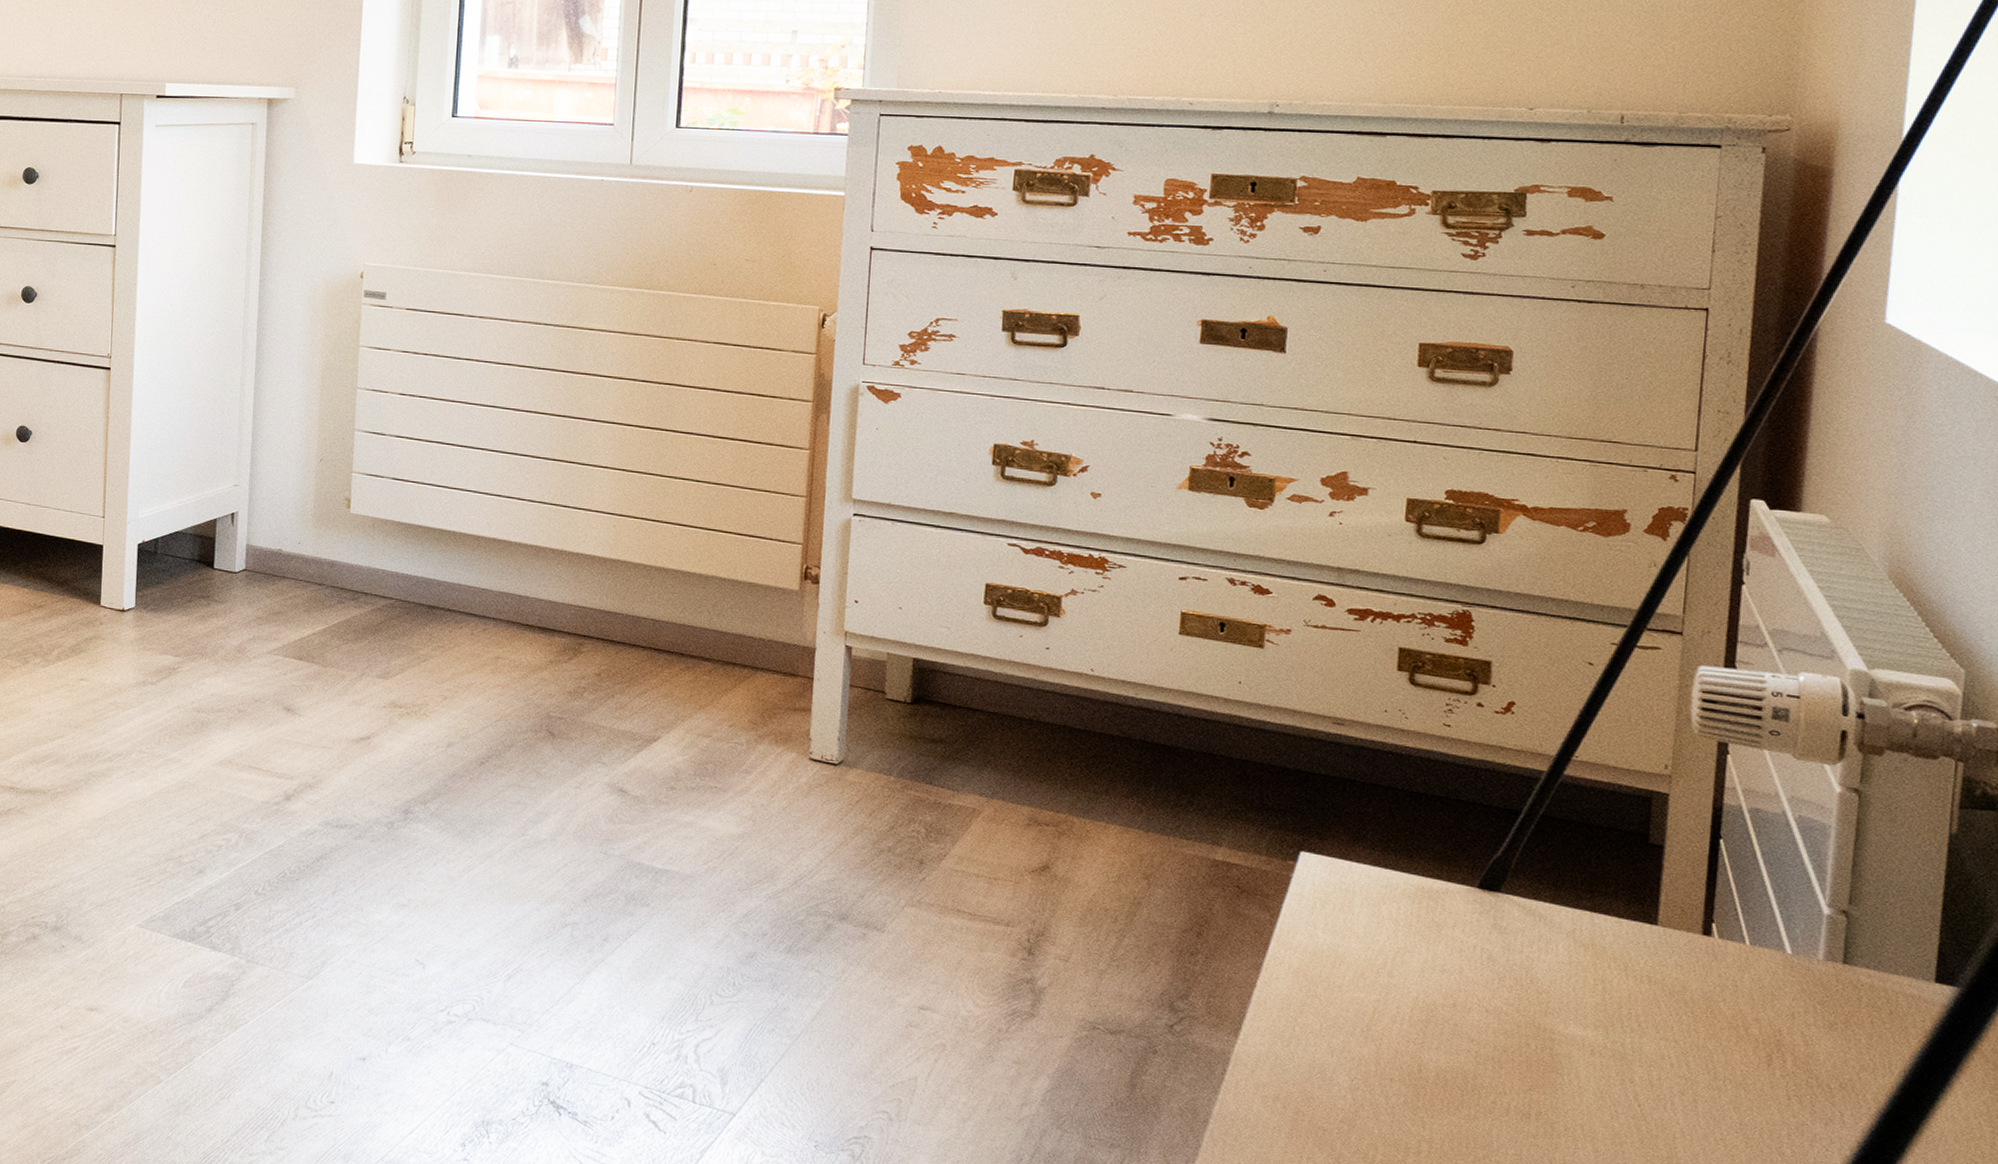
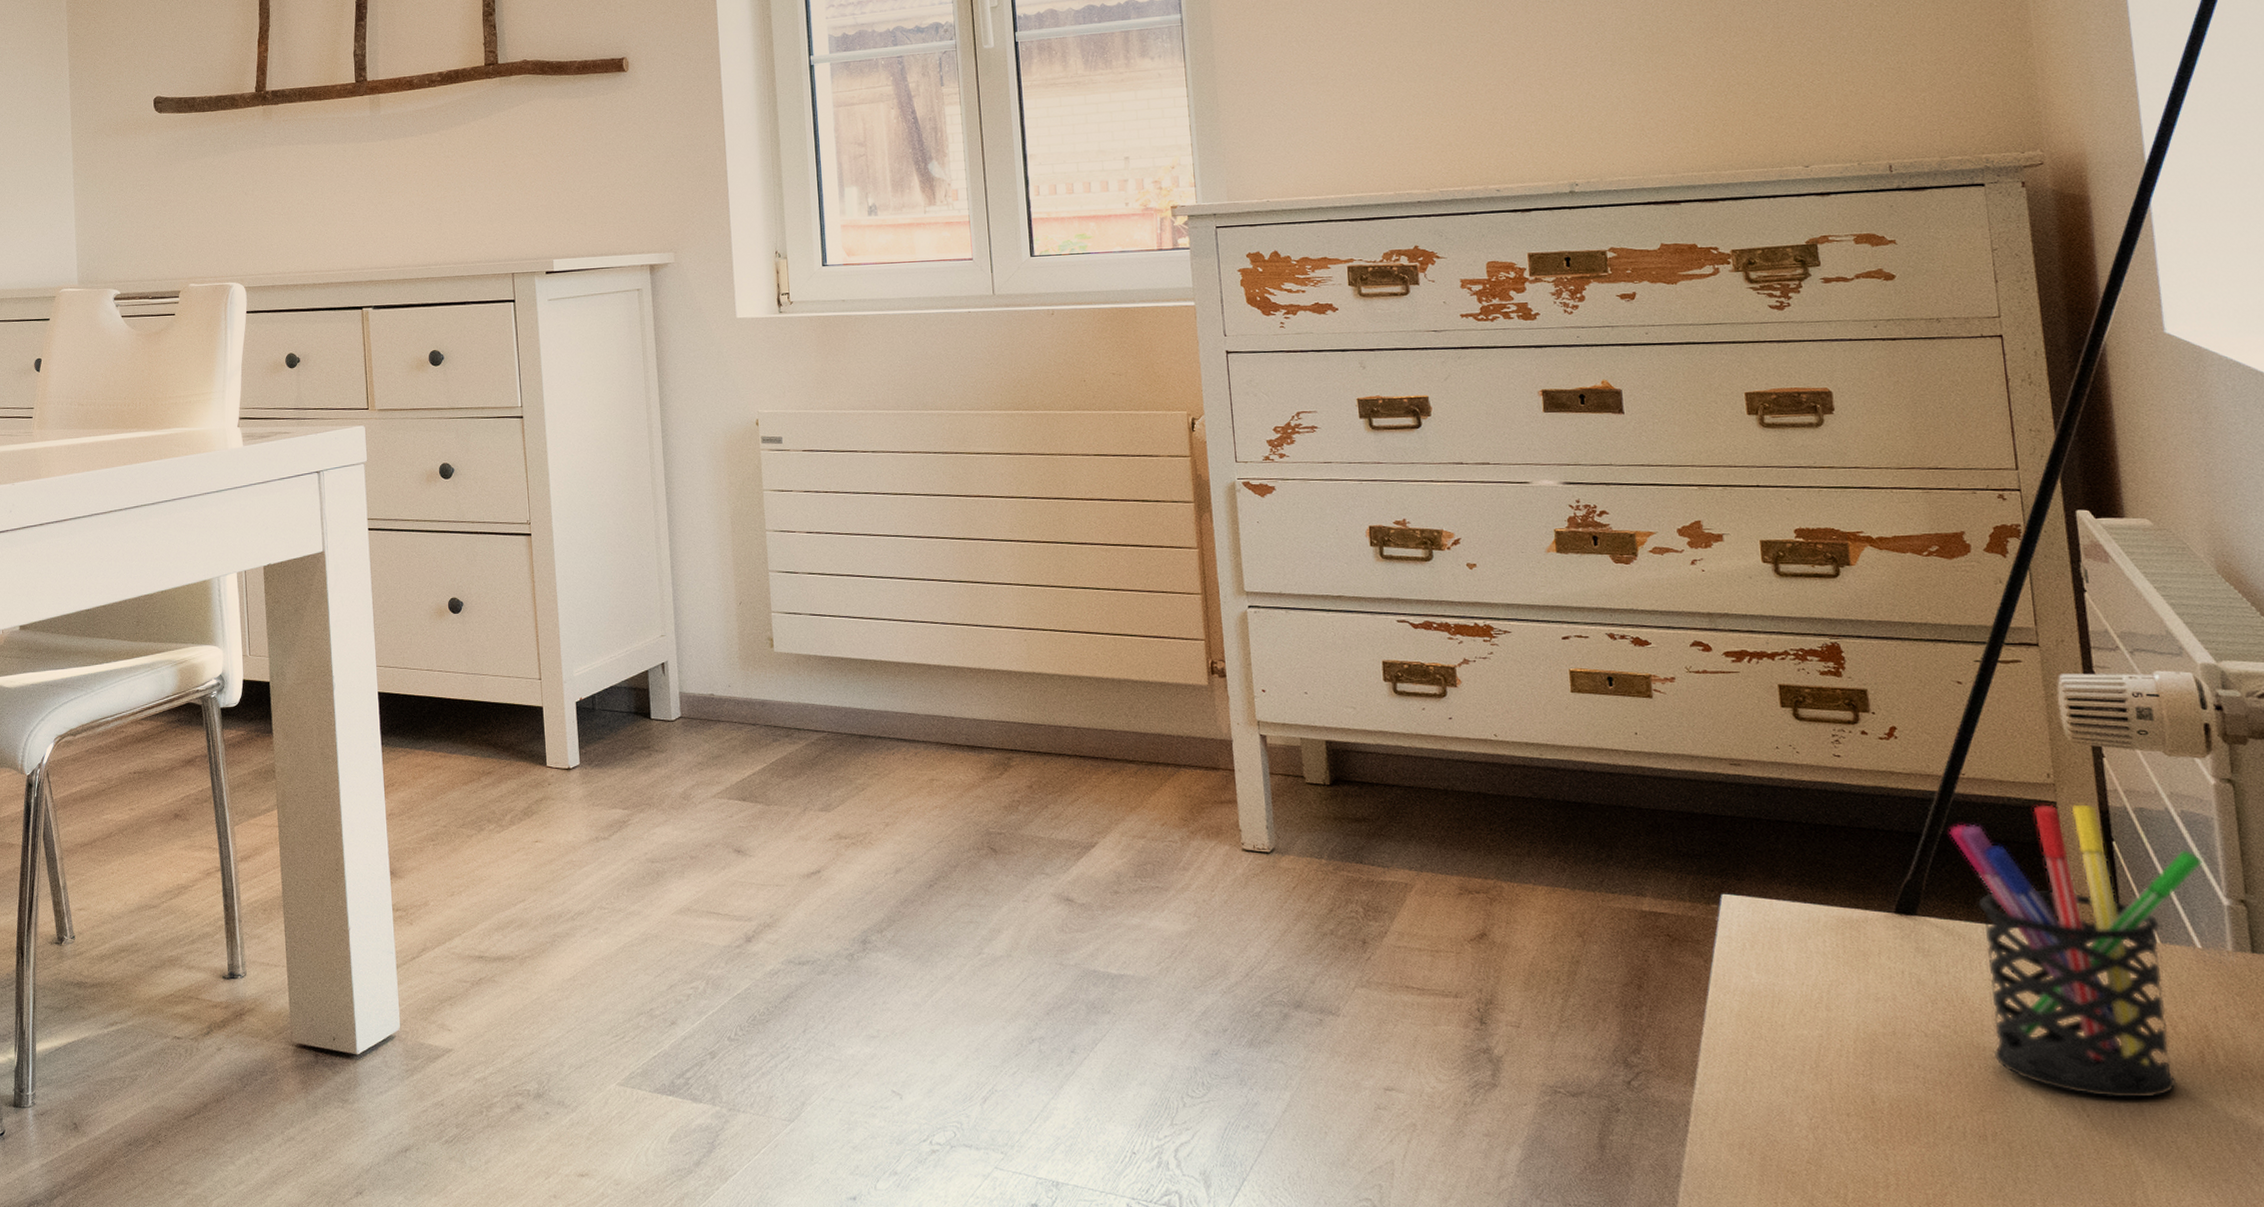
pen holder: none [1550,795,1811,1095] -> present [1949,804,2202,1098]

